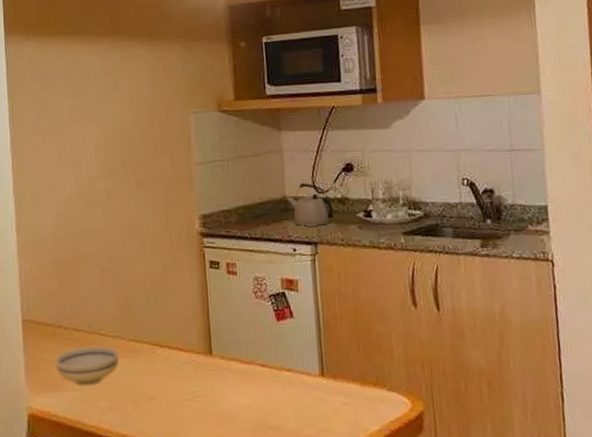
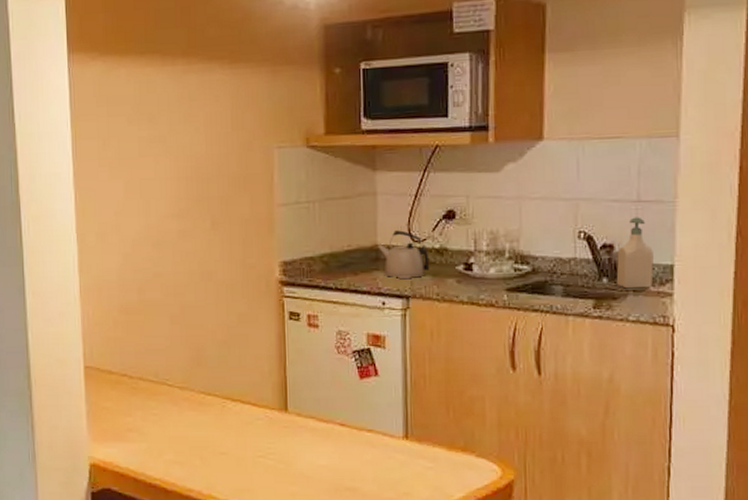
bowl: present [55,346,119,385] -> none [119,397,187,437]
soap bottle: none [497,164,531,229] -> present [616,217,654,289]

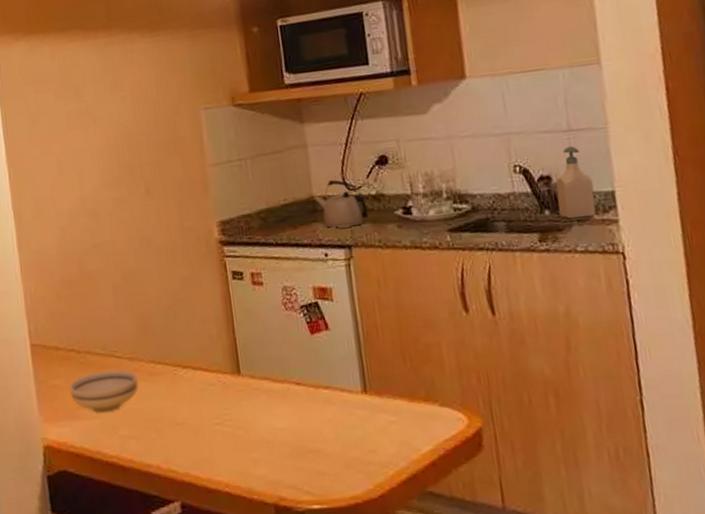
bowl: none [119,397,187,437] -> present [69,369,138,413]

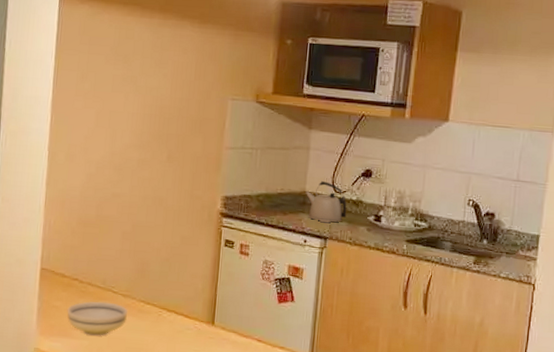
soap bottle: present [555,146,596,219] -> none [493,193,525,252]

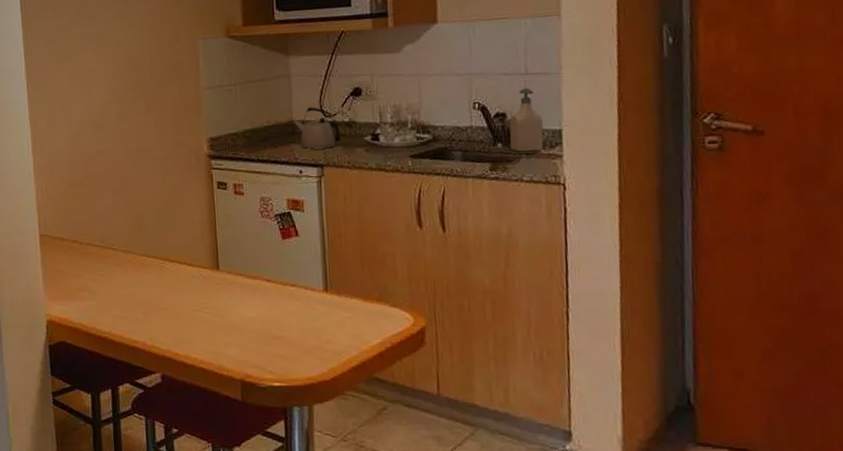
bowl: present [66,301,127,336] -> none [71,260,130,295]
soap bottle: none [493,193,525,252] -> present [509,88,544,152]

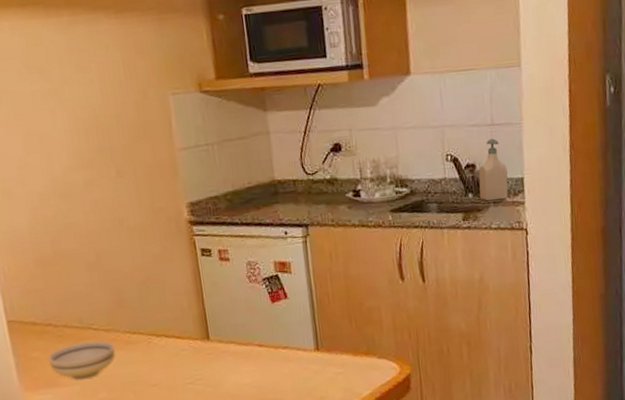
bowl: none [71,260,130,295] -> present [48,340,116,380]
kettle: present [293,107,341,151] -> none [275,165,324,210]

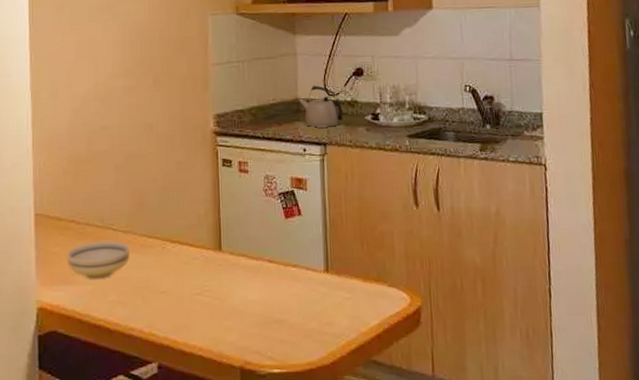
kettle: none [275,165,324,210] -> present [298,86,343,129]
soap bottle: present [478,138,508,201] -> none [496,73,527,134]

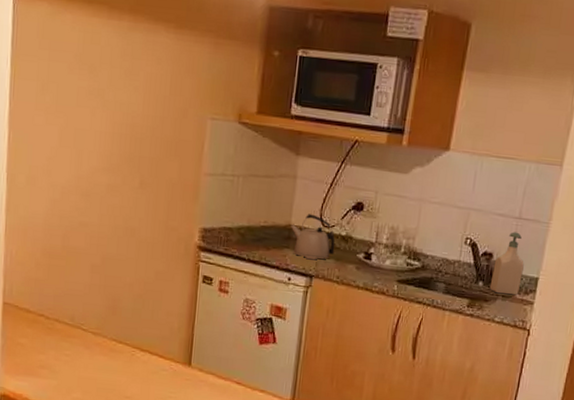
bowl: present [66,241,130,279] -> none [33,339,98,375]
soap bottle: none [496,73,527,134] -> present [489,231,524,295]

